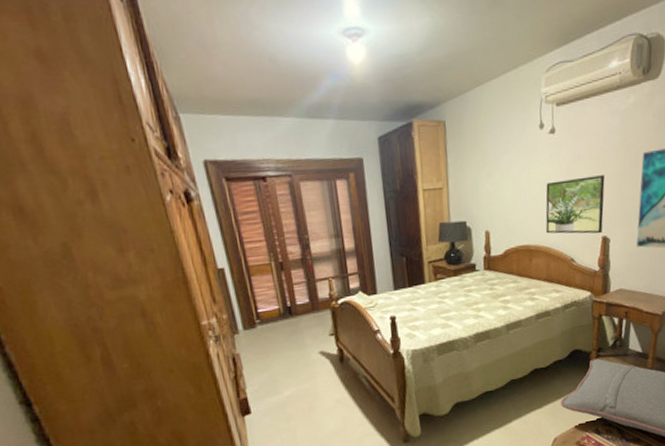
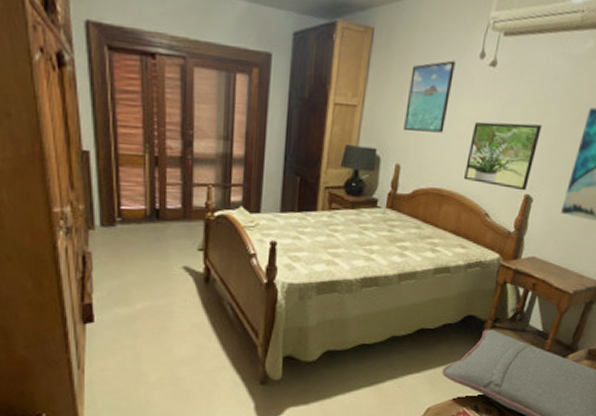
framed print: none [483,135,521,202] -> present [404,60,456,133]

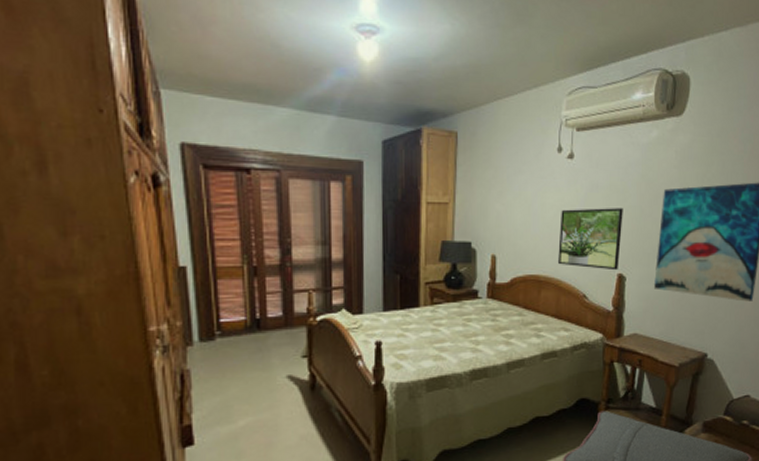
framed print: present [404,60,456,133] -> none [495,156,536,223]

